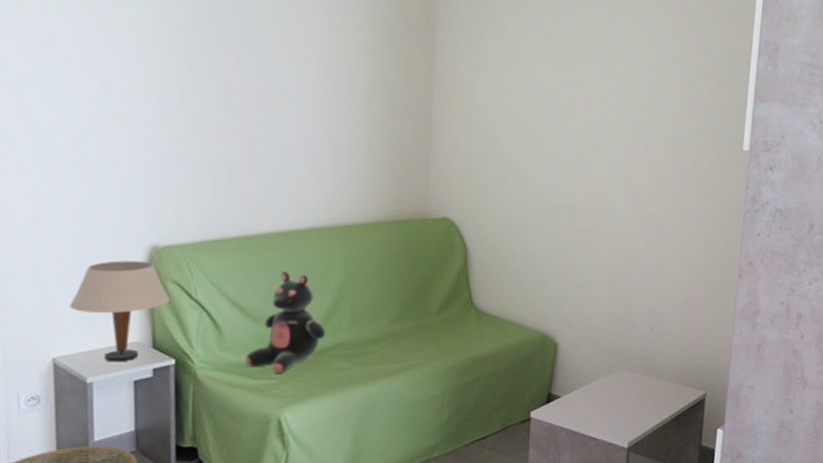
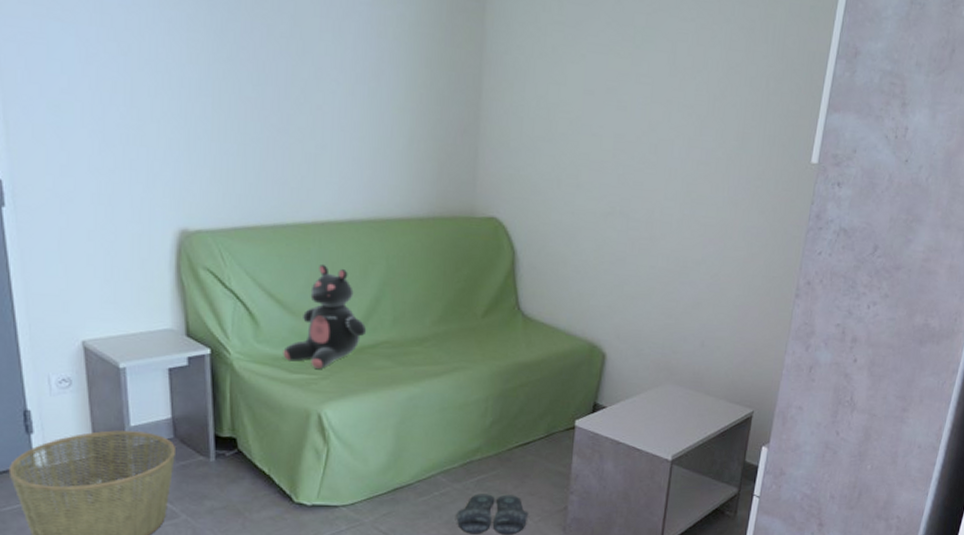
table lamp: present [69,260,171,362] -> none [97,243,204,349]

